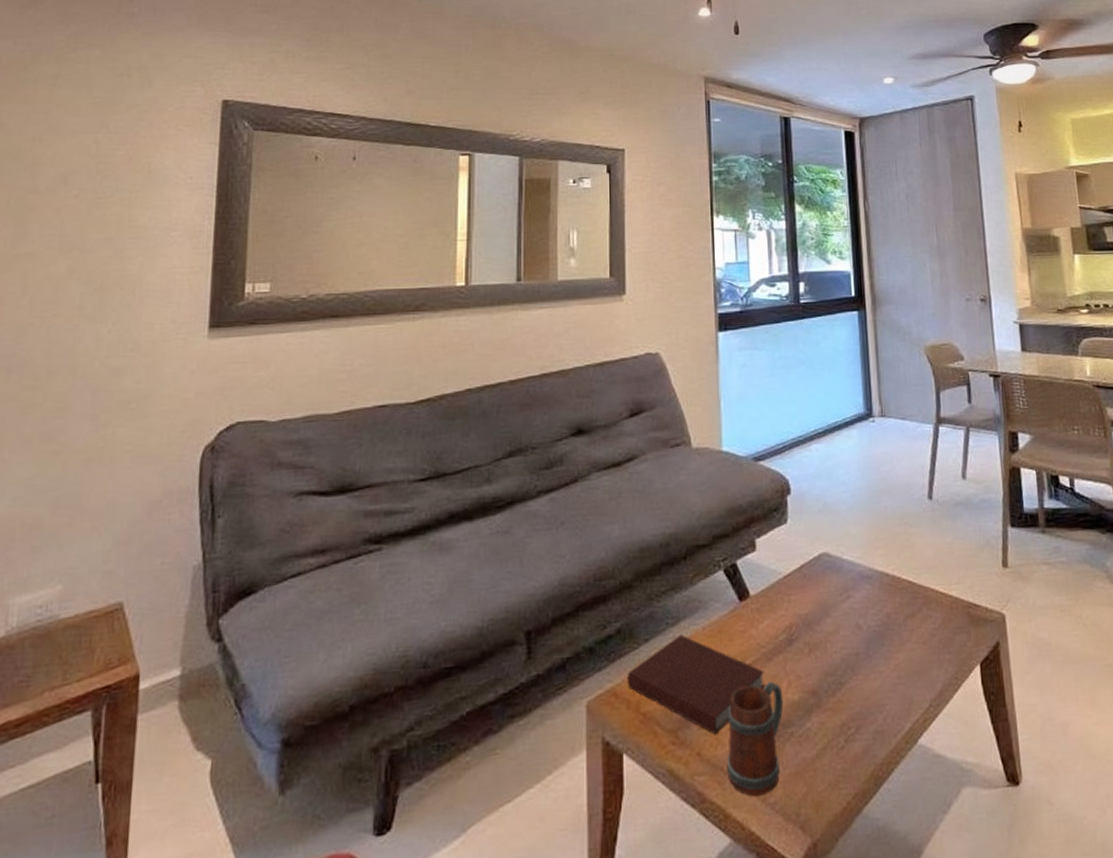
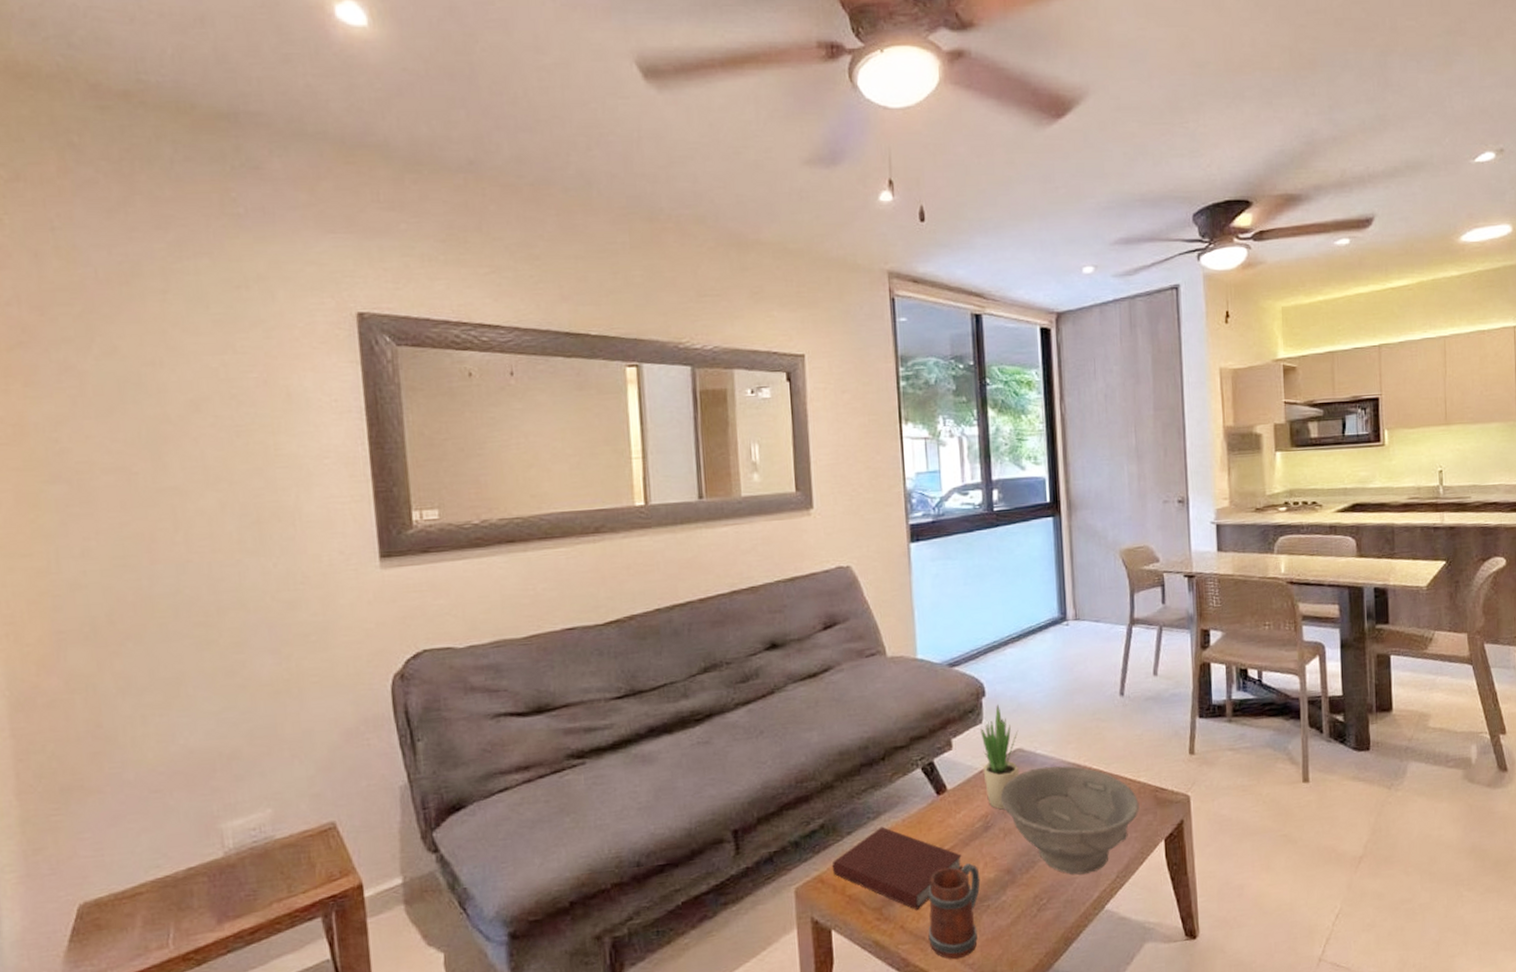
potted plant: none [785,503,826,621] -> present [980,704,1020,810]
bowl: none [805,573,952,701] -> present [1000,765,1140,875]

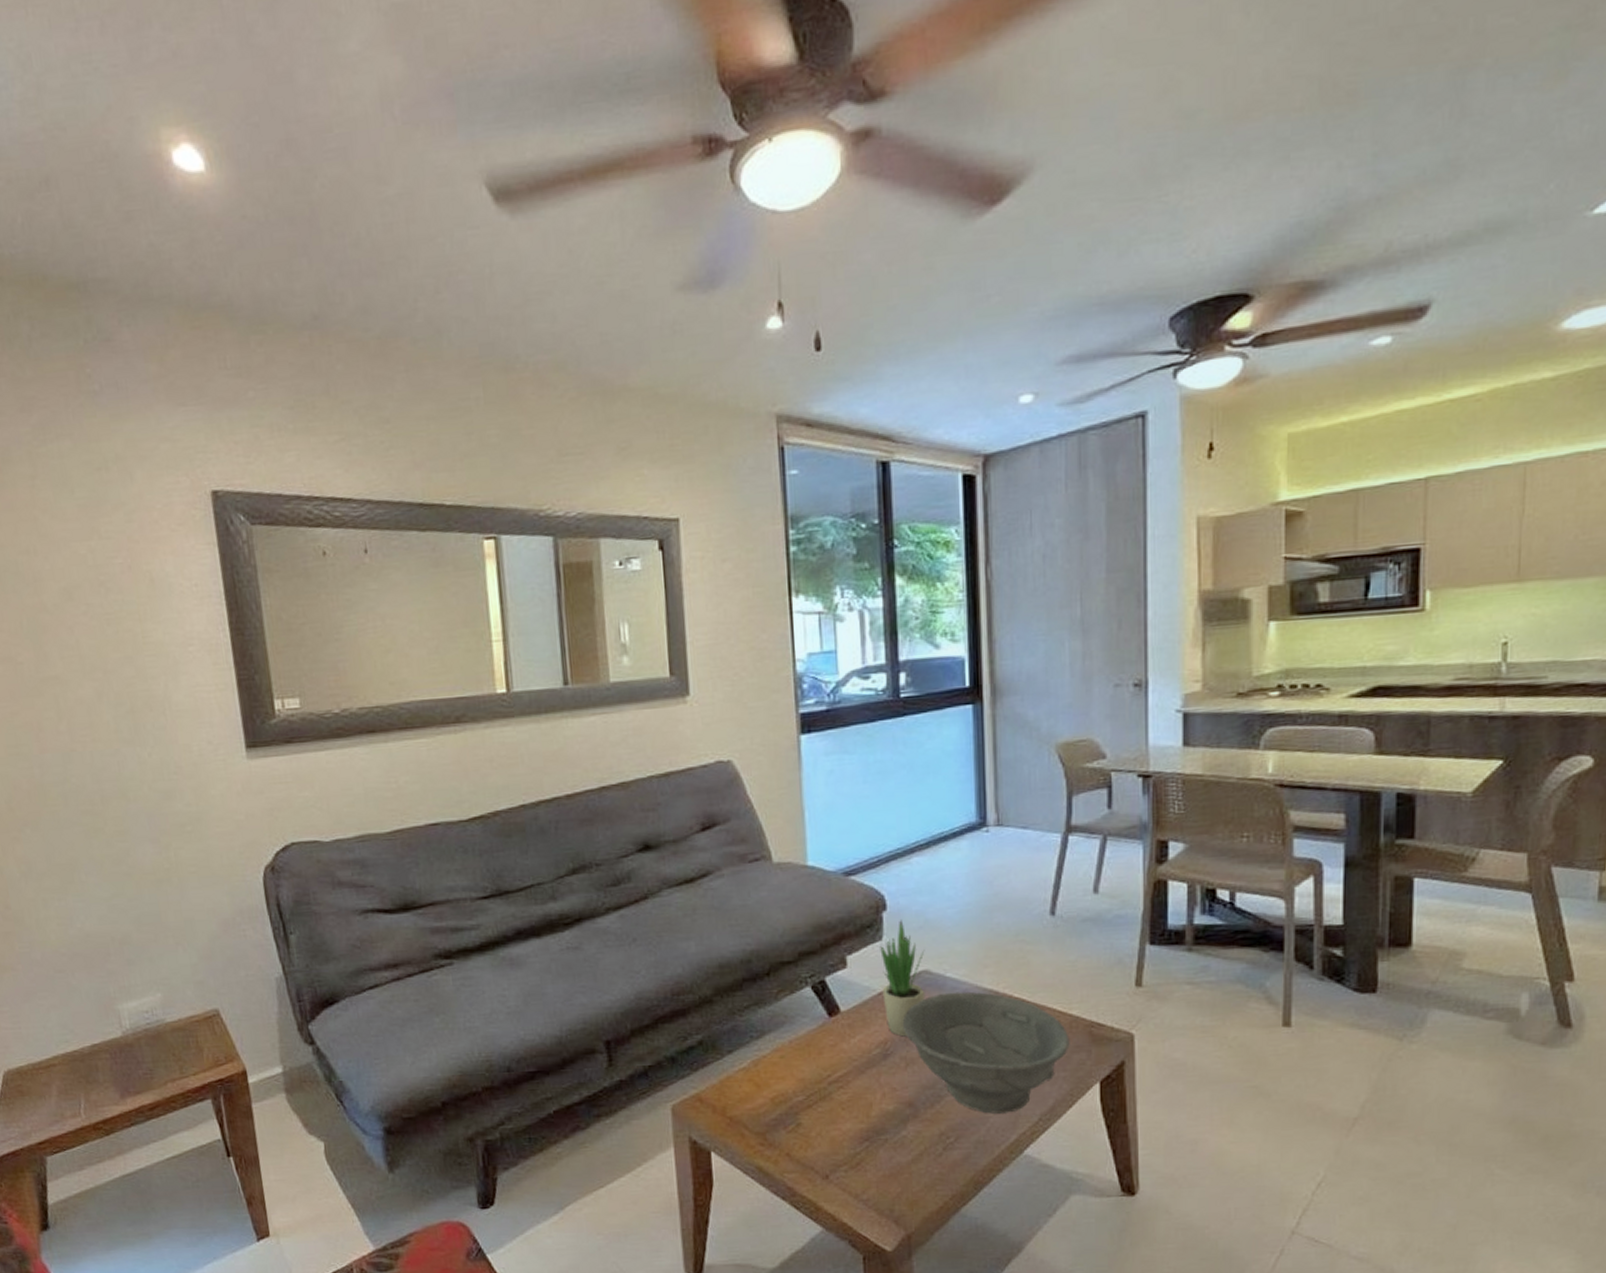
notebook: present [832,826,962,910] -> none [711,1047,857,1138]
mug: present [928,863,981,960] -> none [817,1093,877,1194]

